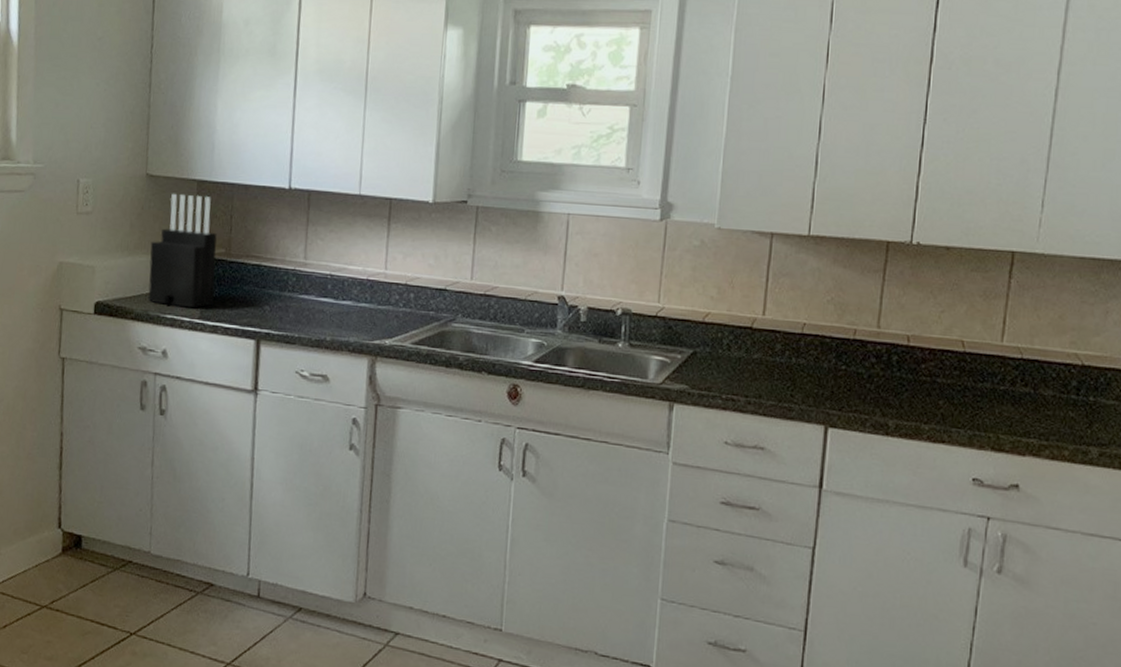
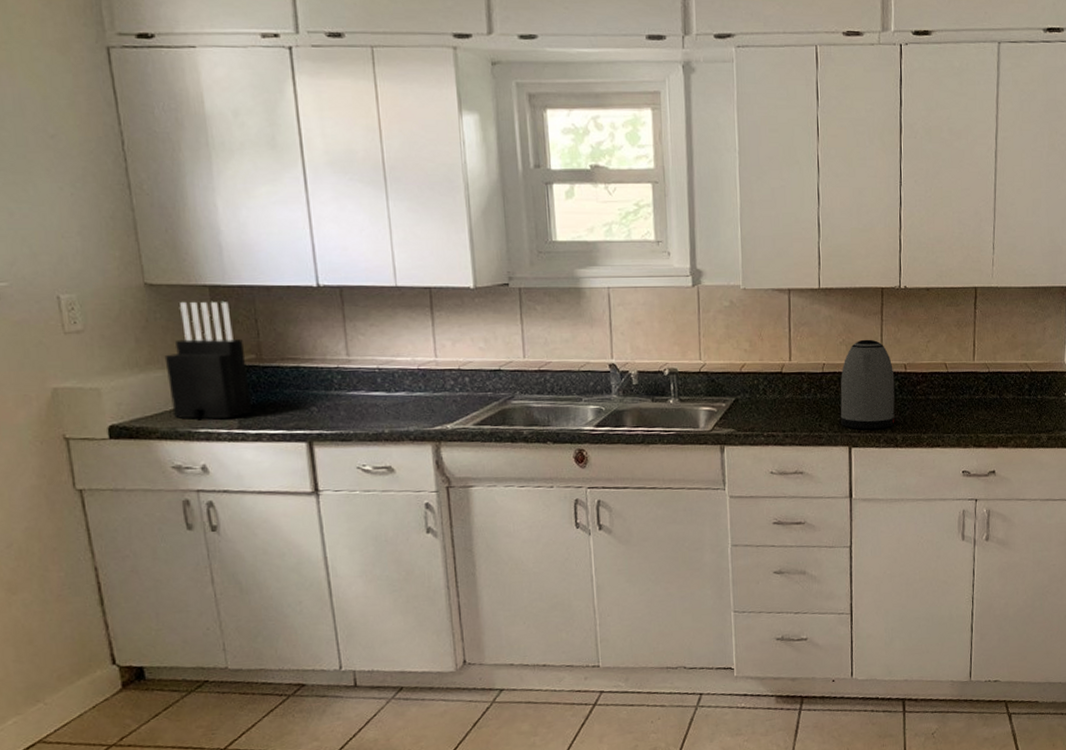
kettle: none [818,300,893,410] -> present [840,339,895,429]

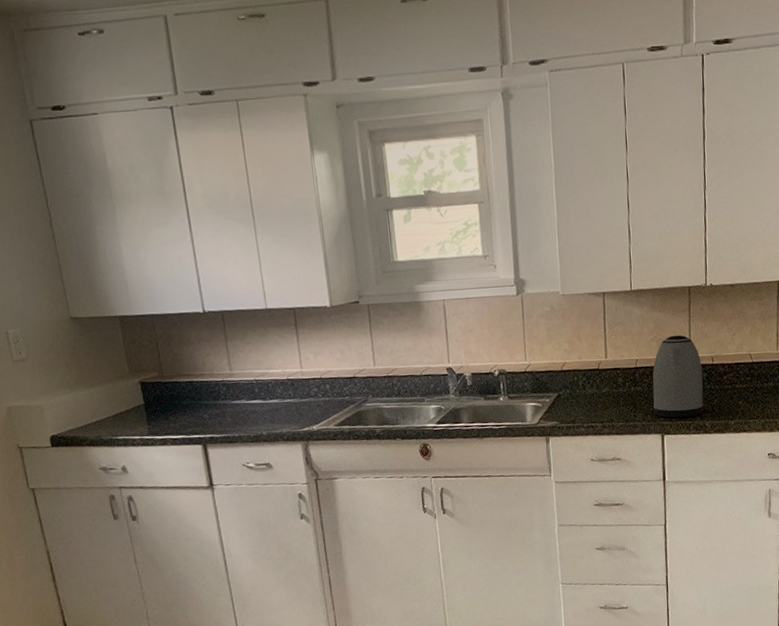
knife block: present [164,301,252,419] -> none [88,329,158,428]

